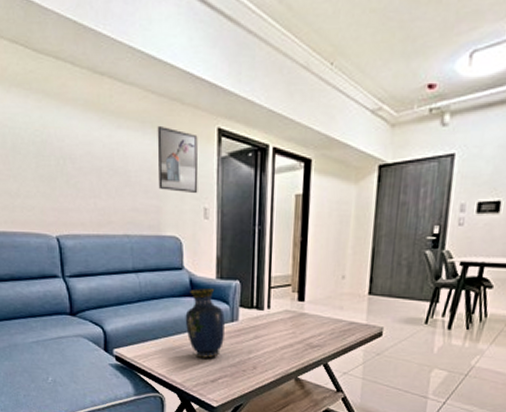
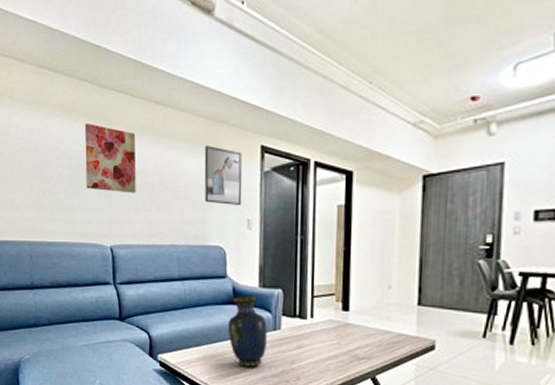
wall art: none [18,94,82,178] -> present [84,122,136,193]

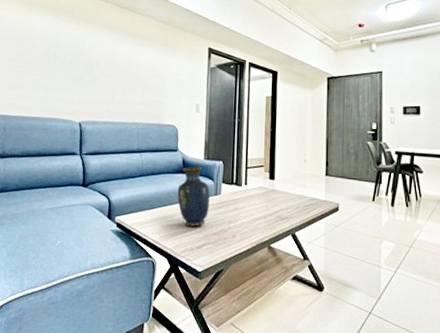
wall art: present [84,122,136,193] -> none [61,19,108,79]
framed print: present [204,145,242,205] -> none [162,44,194,93]

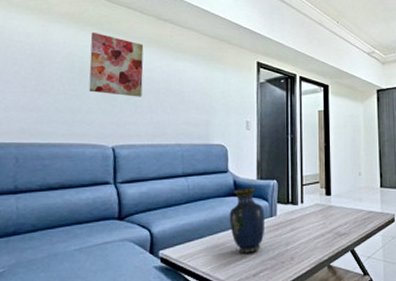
wall art: none [61,19,108,79] -> present [88,31,144,97]

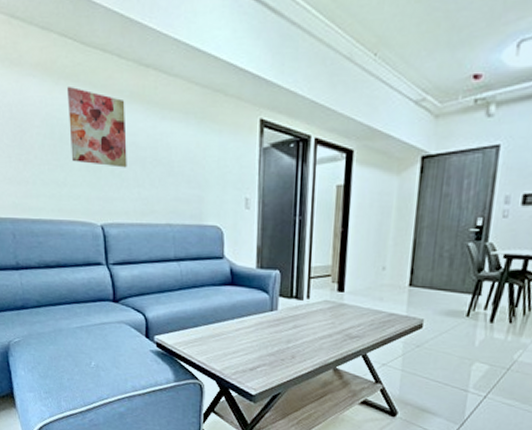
vase: present [229,188,265,253] -> none [225,277,264,347]

